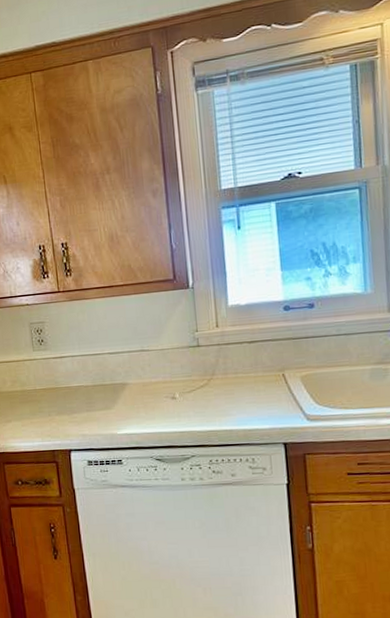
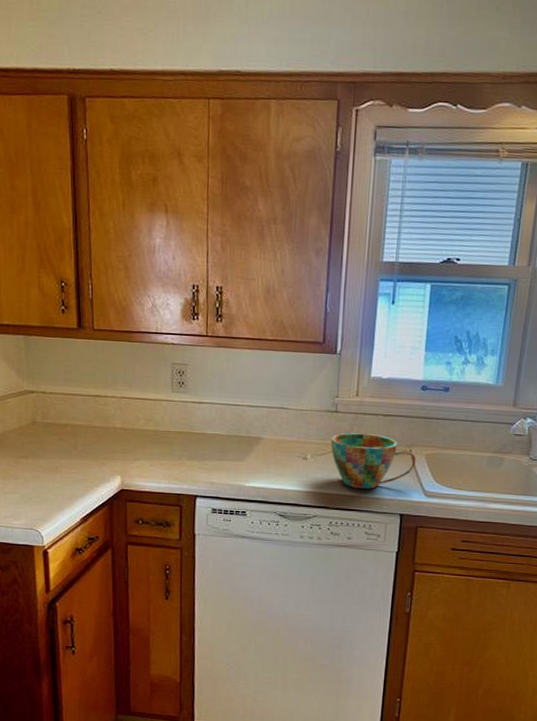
cup: none [197,363,292,422] -> present [330,433,416,489]

